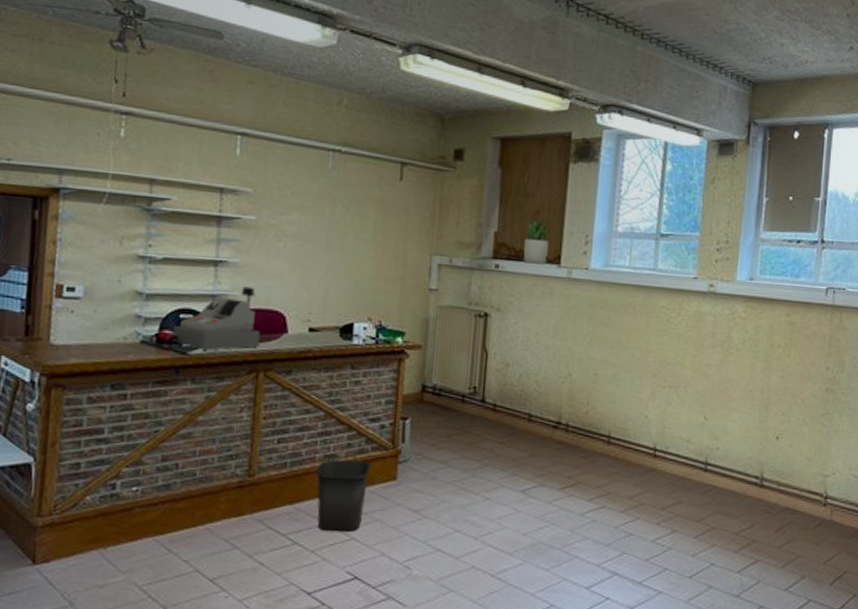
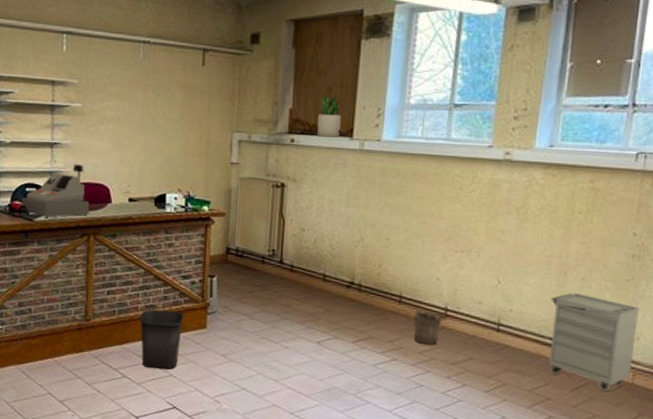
bucket: none [622,450,657,490] -> present [413,309,448,346]
cabinet: none [754,428,834,531] -> present [549,292,639,392]

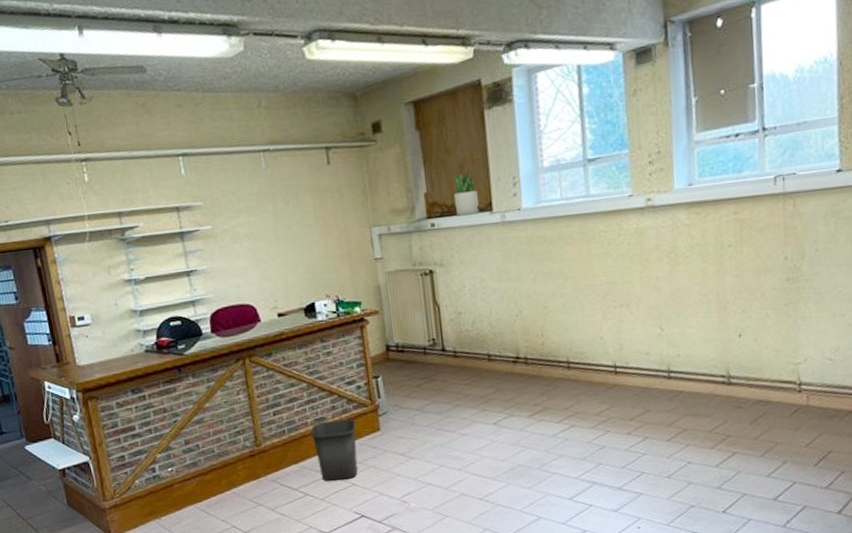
cash register: present [21,164,90,219] -> none [167,288,240,350]
bucket: present [413,309,448,346] -> none [584,371,618,406]
cabinet: present [549,292,639,392] -> none [715,326,805,419]

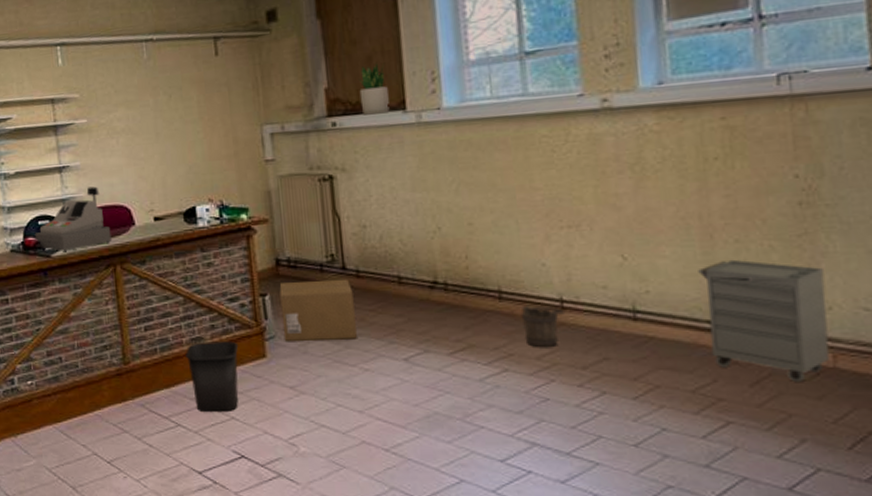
cash register: none [167,288,240,350] -> present [34,186,112,252]
box: none [390,359,455,415] -> present [279,279,357,341]
bucket: none [584,371,618,406] -> present [521,305,566,348]
cabinet: none [715,326,805,419] -> present [698,259,831,383]

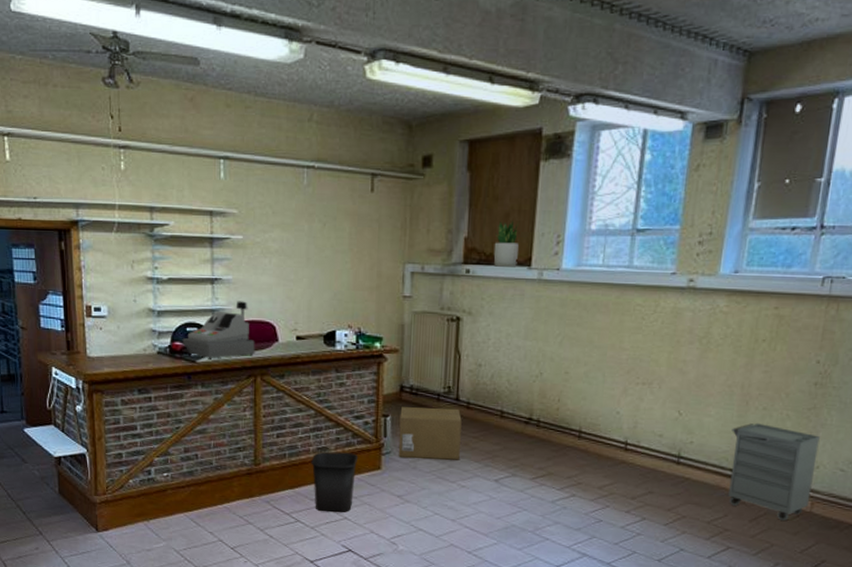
bucket: present [521,305,566,348] -> none [592,444,628,480]

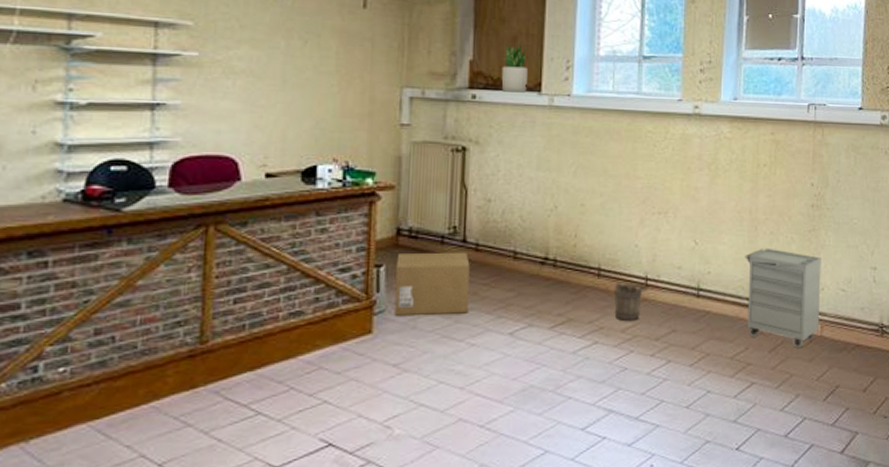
cash register: present [182,301,255,360] -> none [102,131,209,207]
waste bin: present [311,451,359,512] -> none [280,316,344,397]
bucket: none [592,444,628,480] -> present [613,282,649,322]

